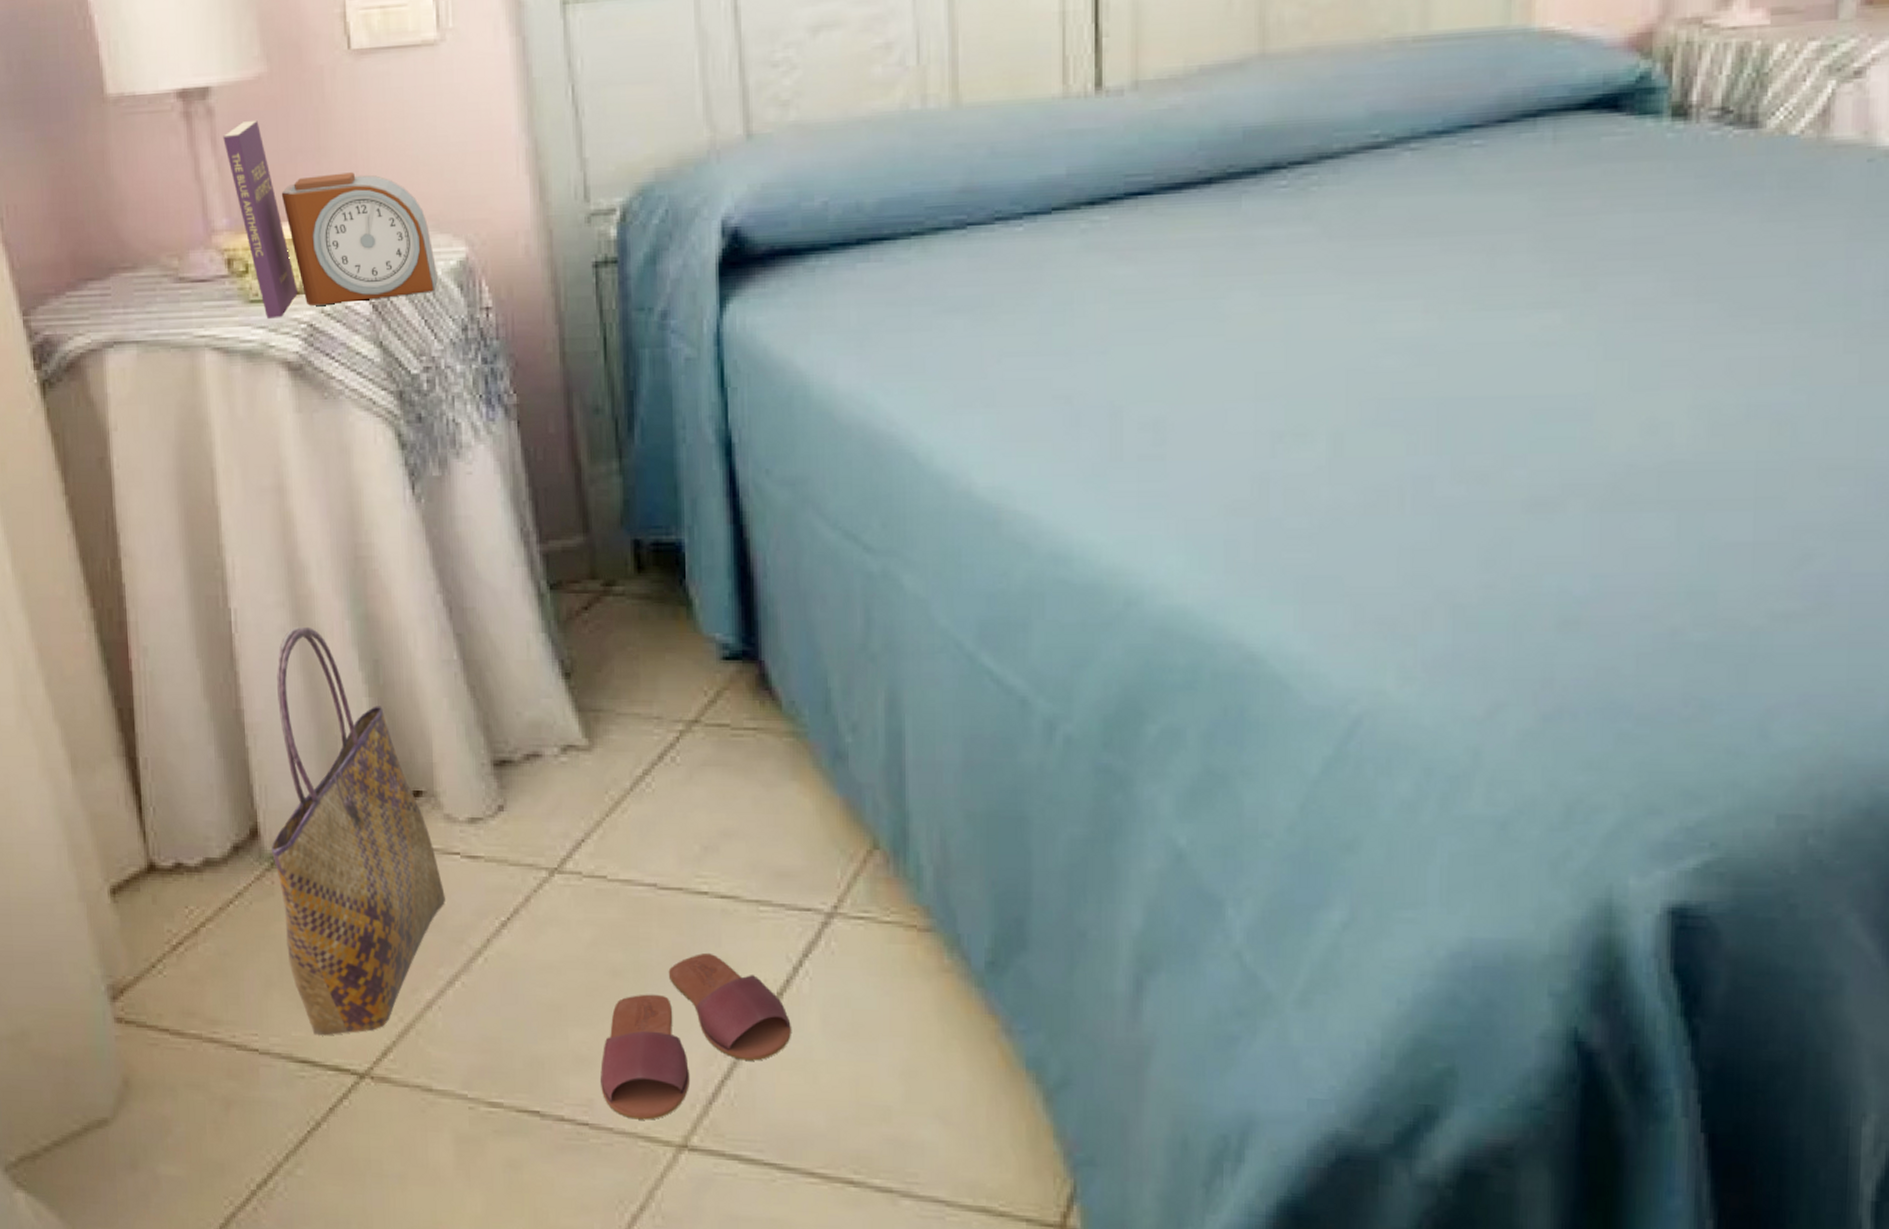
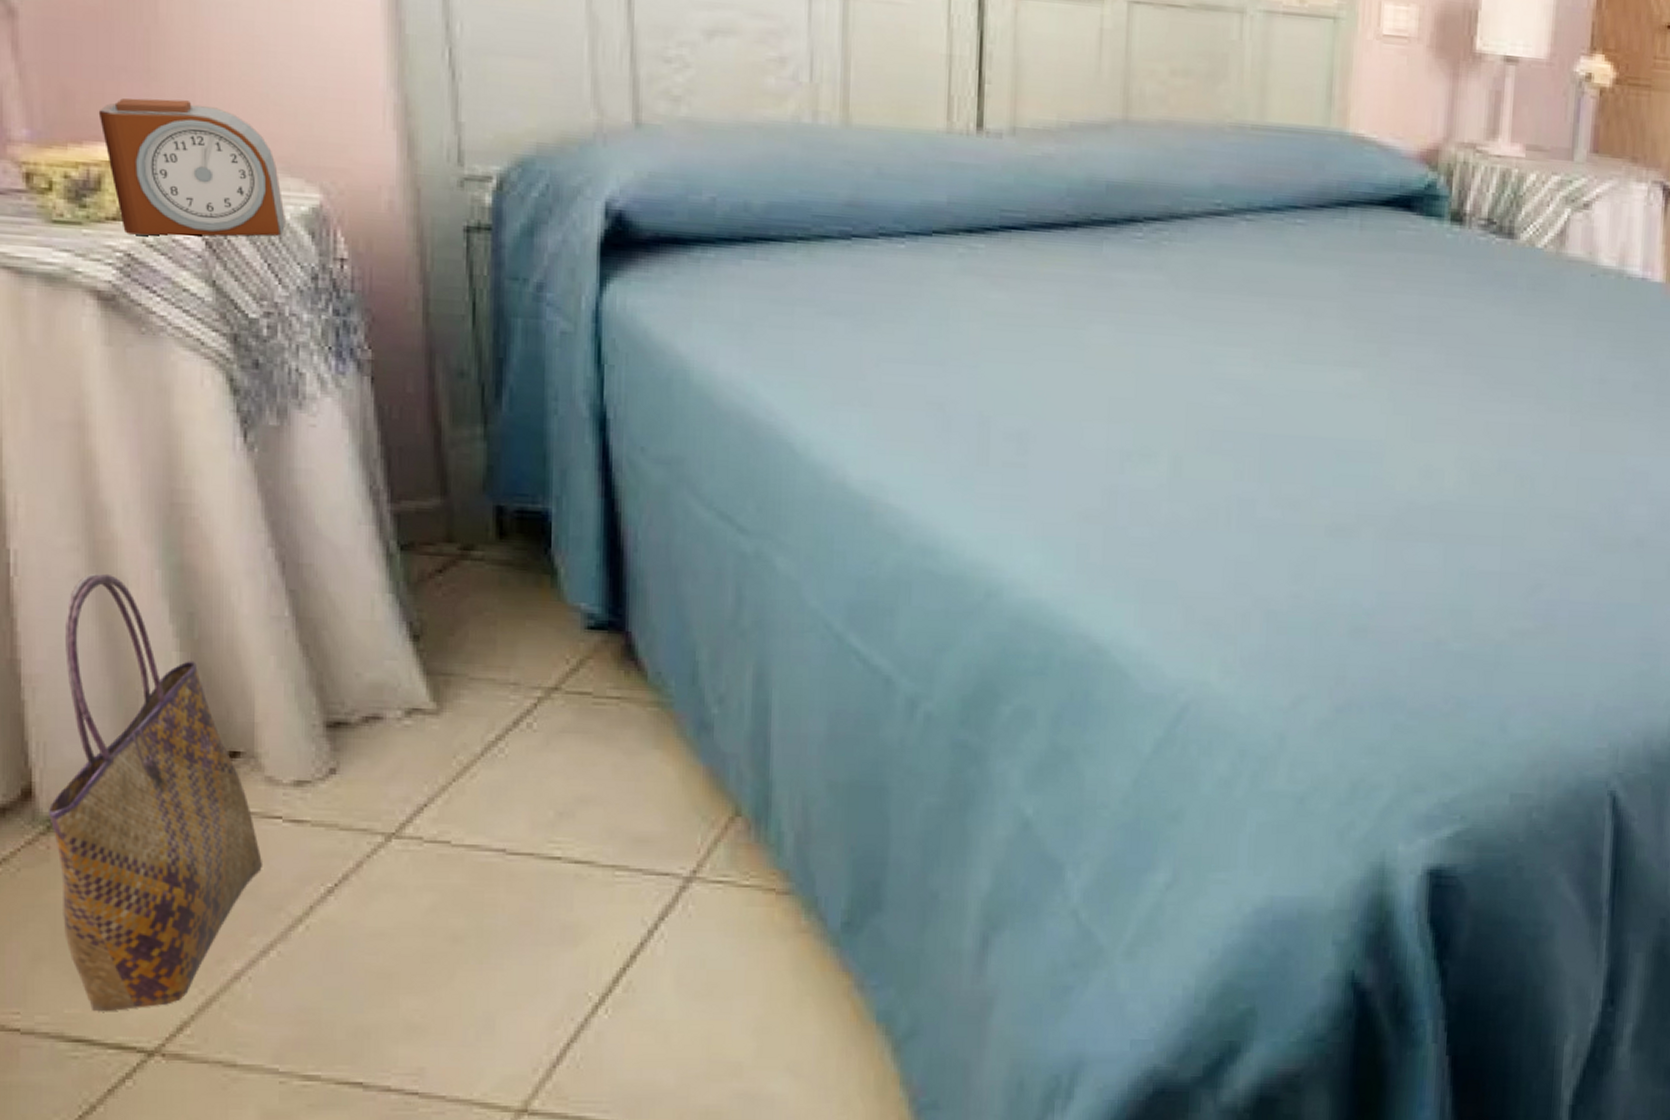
book: present [223,121,298,319] -> none [27,29,114,243]
slippers: present [600,952,791,1120] -> none [434,917,643,1086]

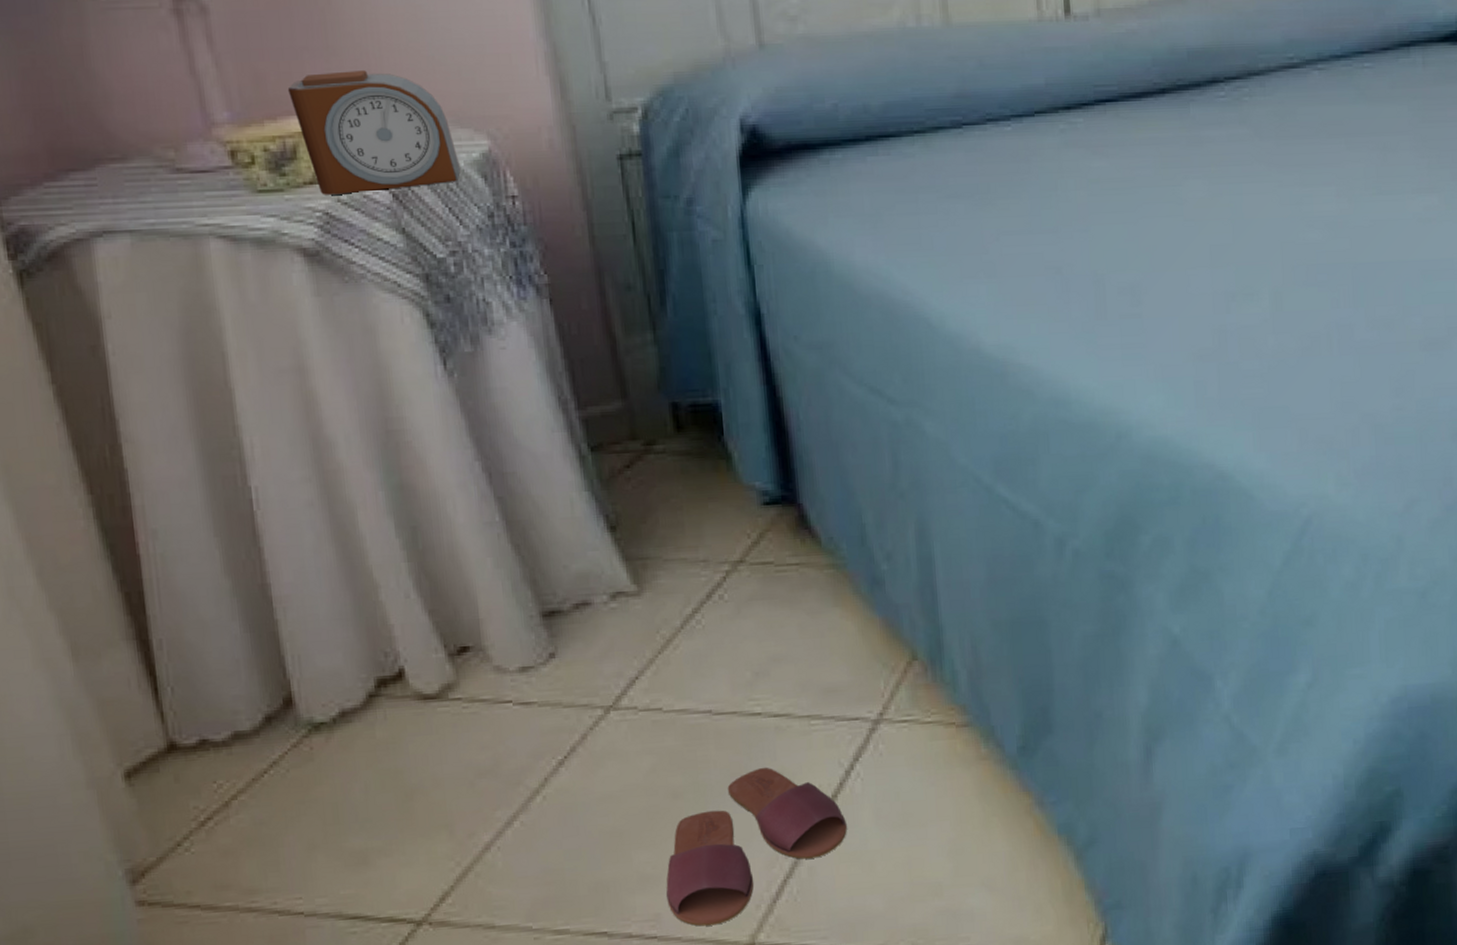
tote bag: present [48,573,262,1012] -> none [305,499,499,891]
slippers: none [434,917,643,1086] -> present [666,767,847,926]

